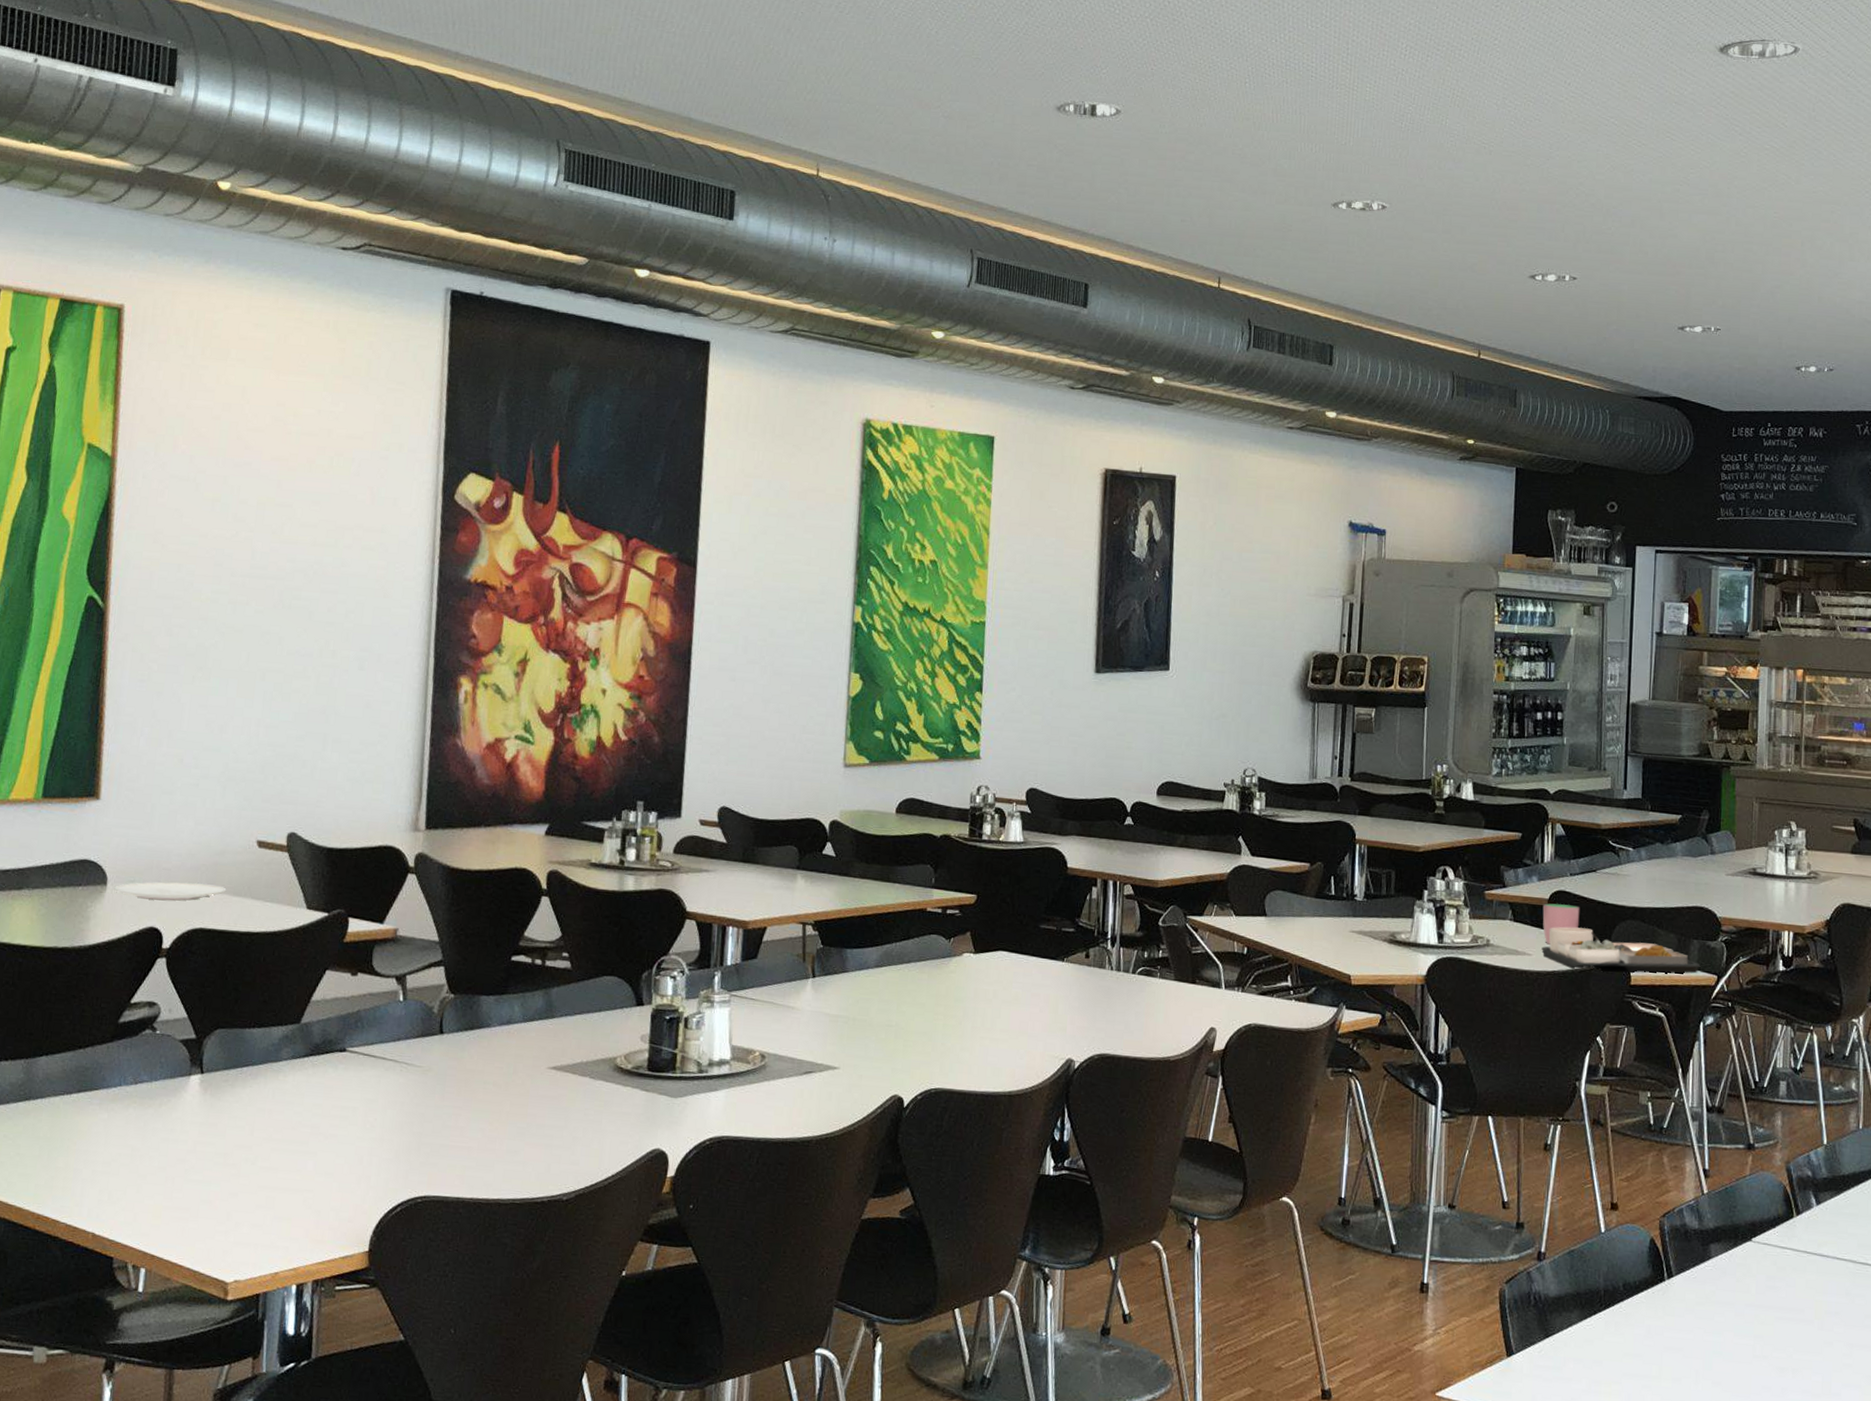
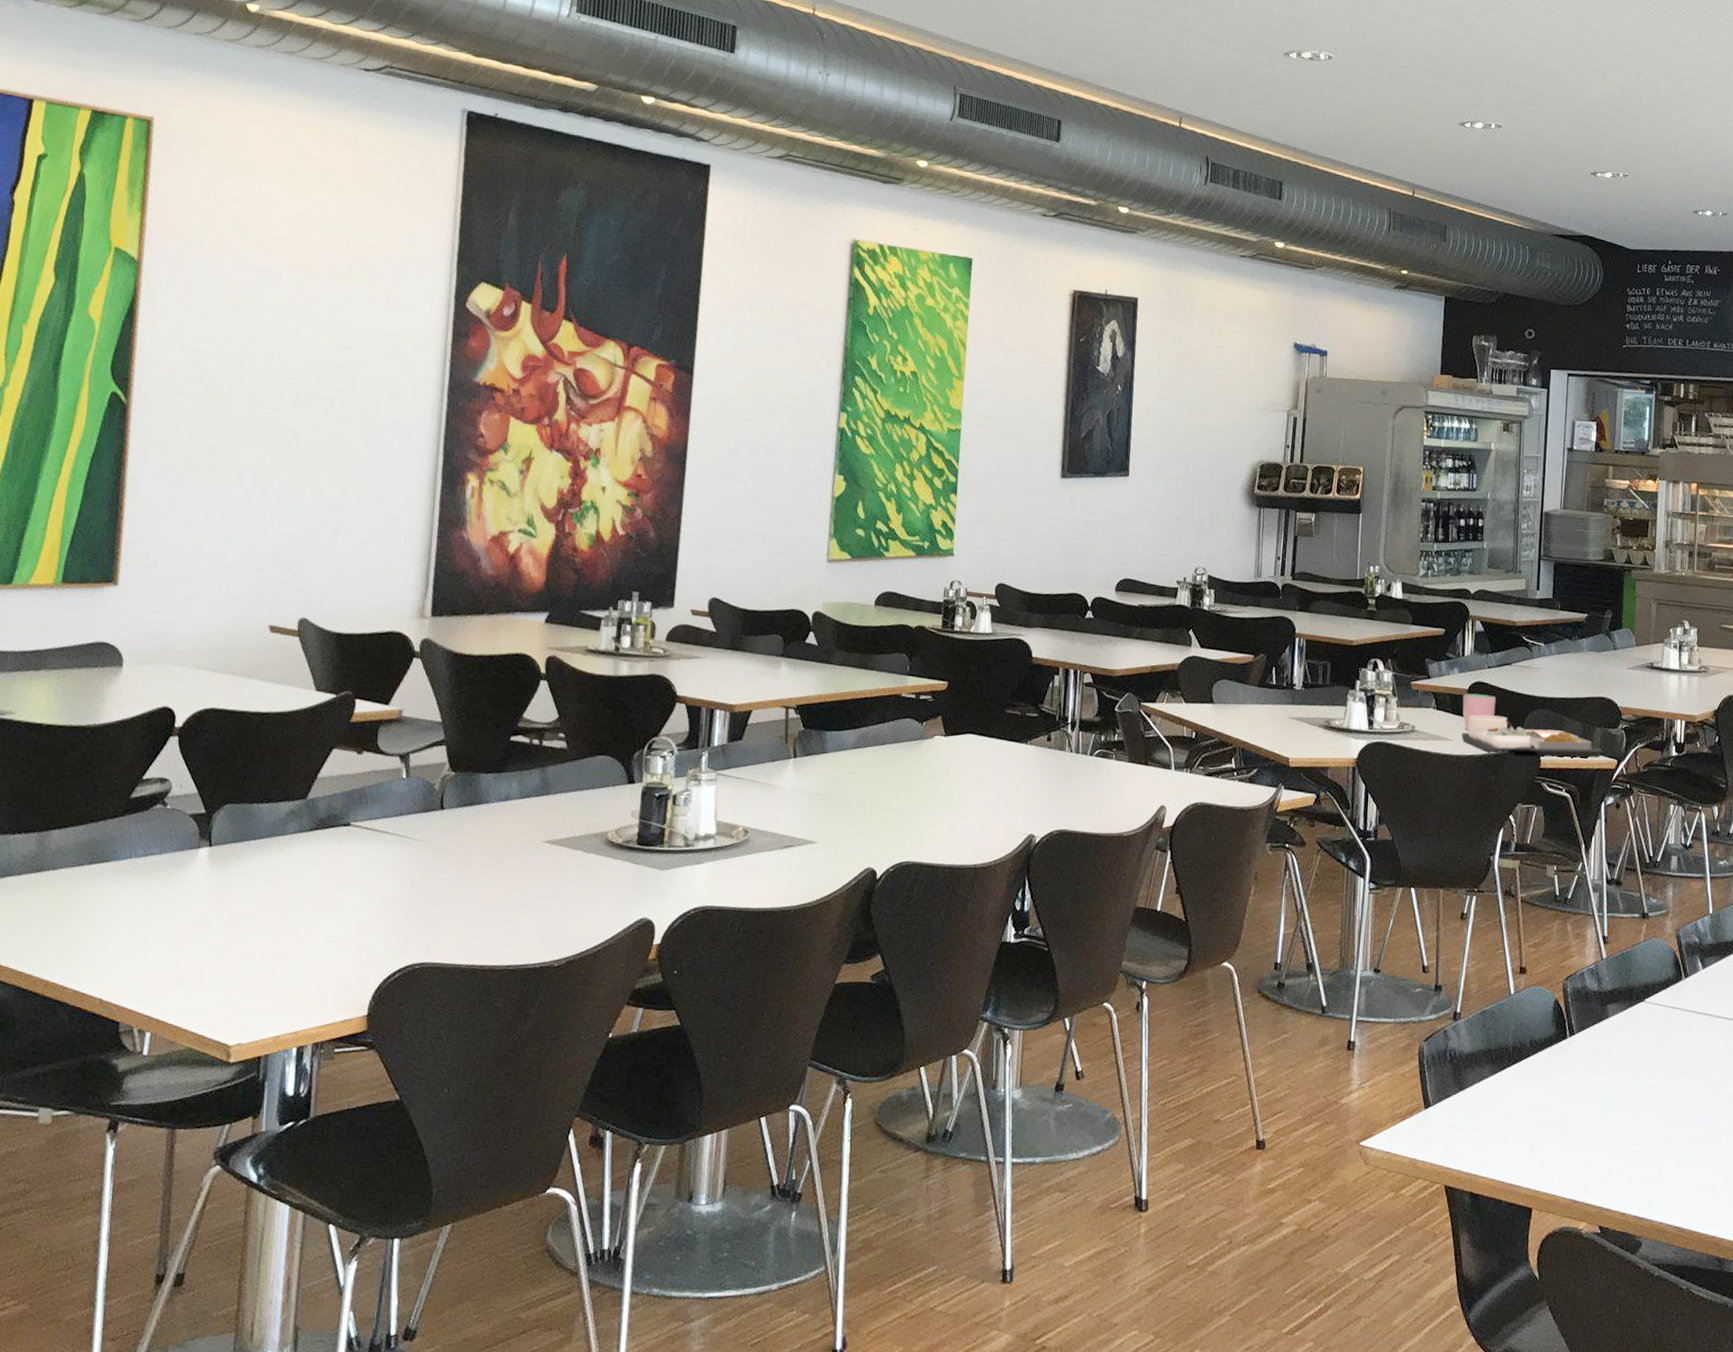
plate: present [114,882,227,901] -> none [129,664,239,682]

